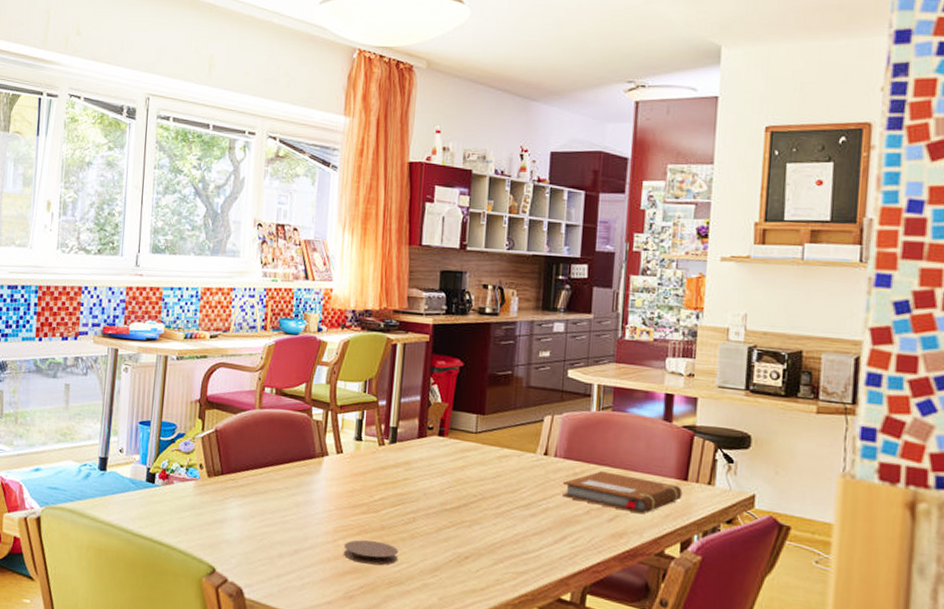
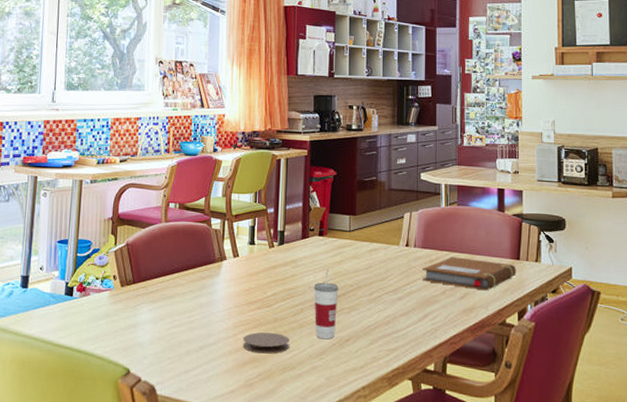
cup: none [429,474,460,555] -> present [313,268,339,339]

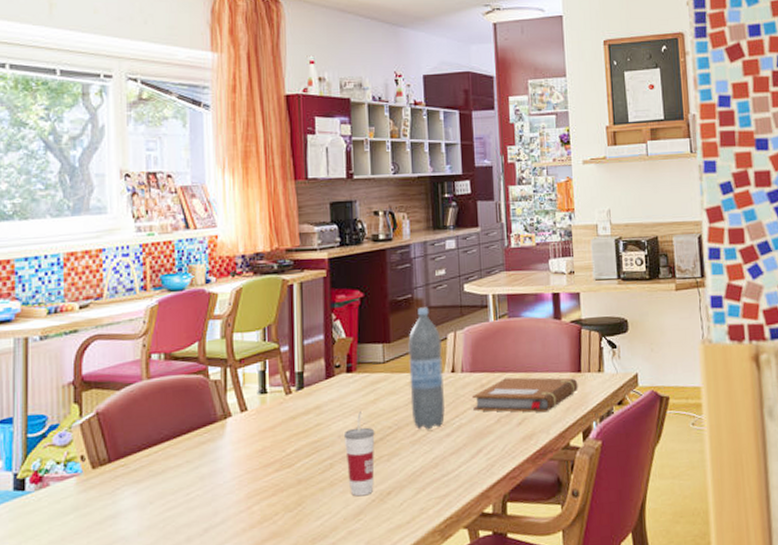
coaster: present [242,332,289,354] -> none [259,497,318,526]
water bottle: none [370,189,400,292] -> present [408,307,446,430]

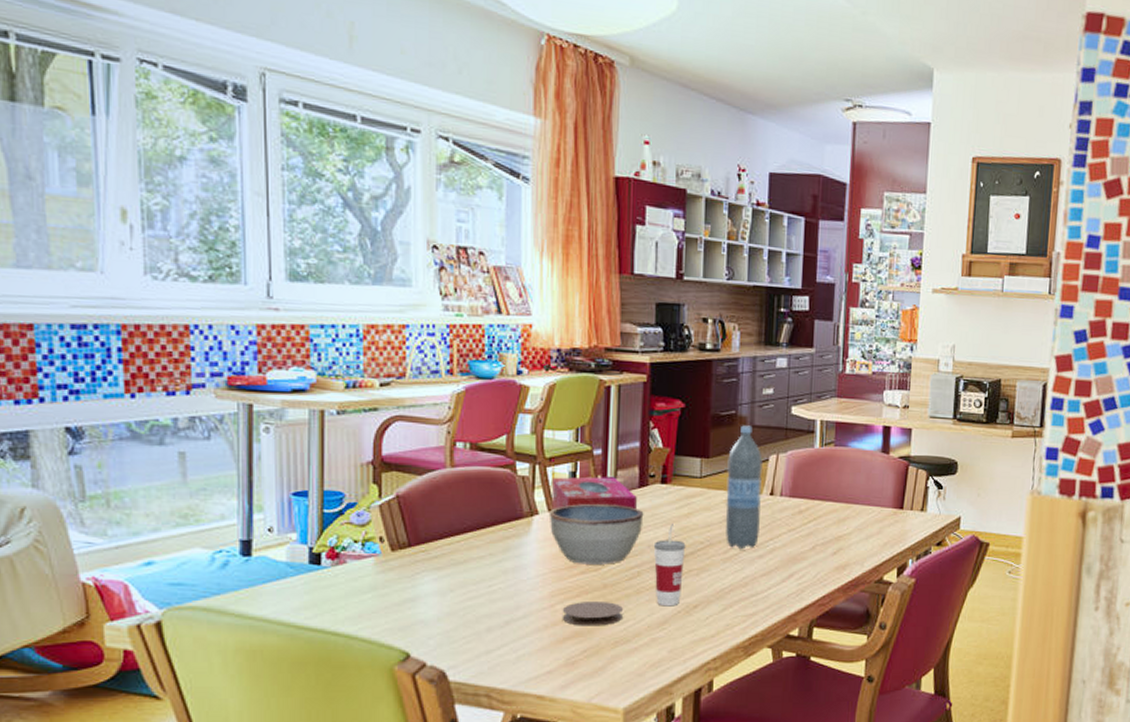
bowl: none [241,398,332,462] -> present [548,504,644,565]
tissue box: none [243,371,325,410] -> present [552,476,637,510]
coaster: none [259,497,318,526] -> present [562,600,623,626]
notebook: present [471,377,578,413] -> none [788,507,899,545]

